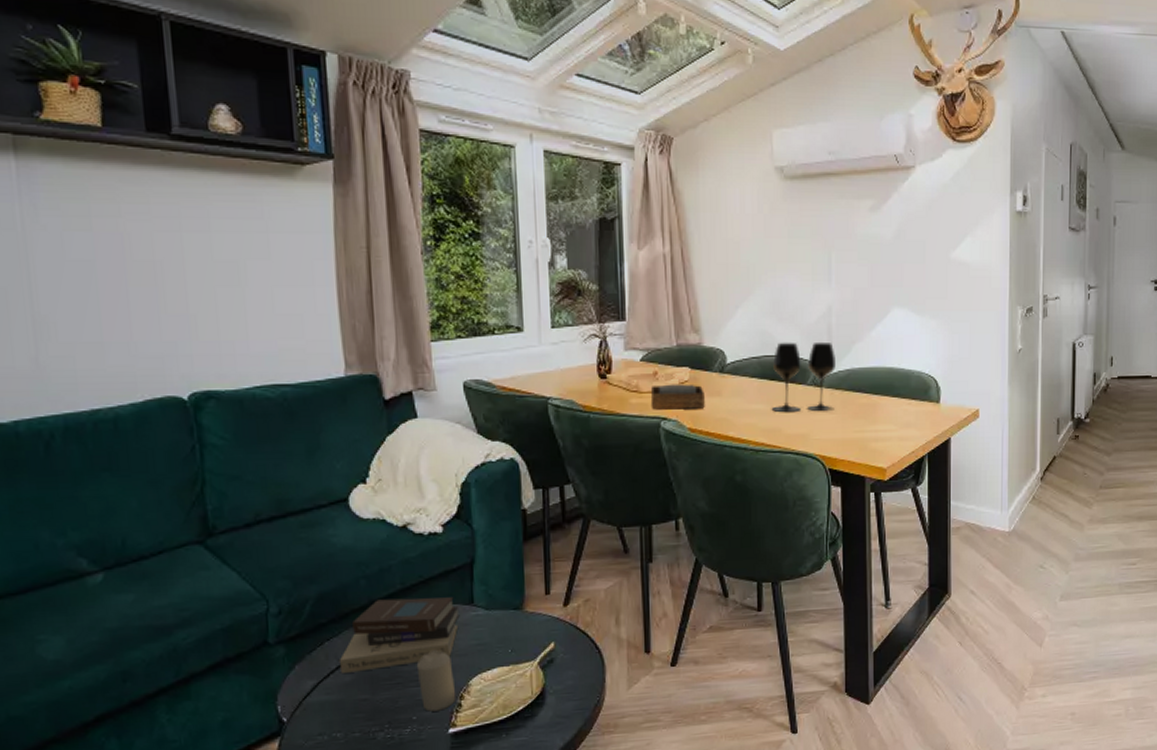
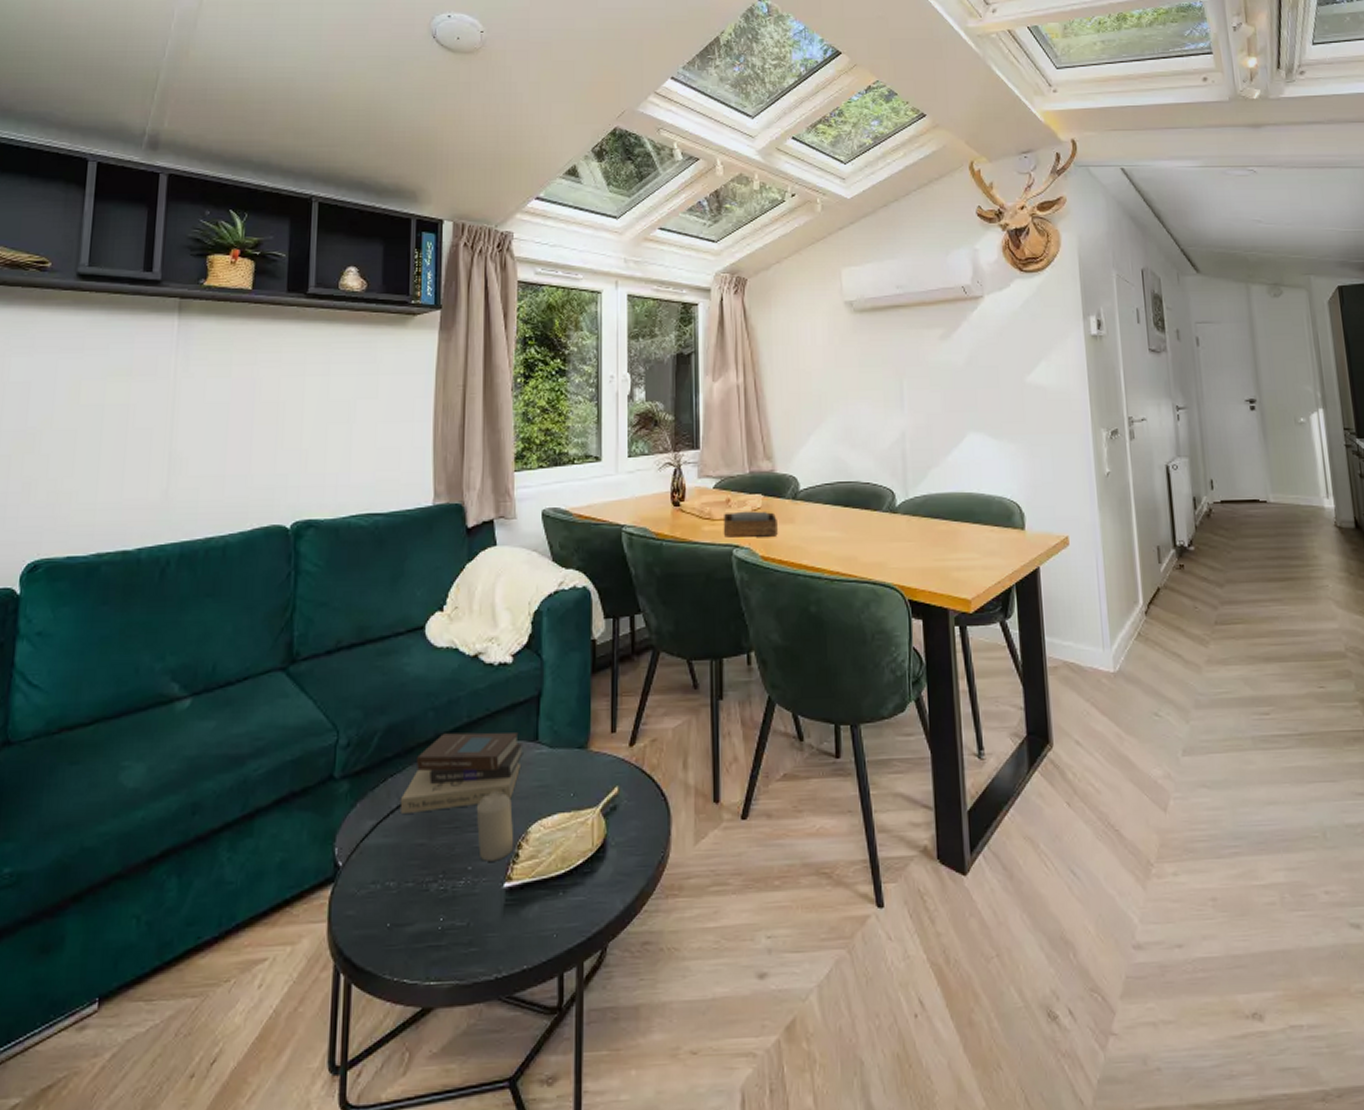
wine glass: present [771,341,836,413] -> none [846,467,912,541]

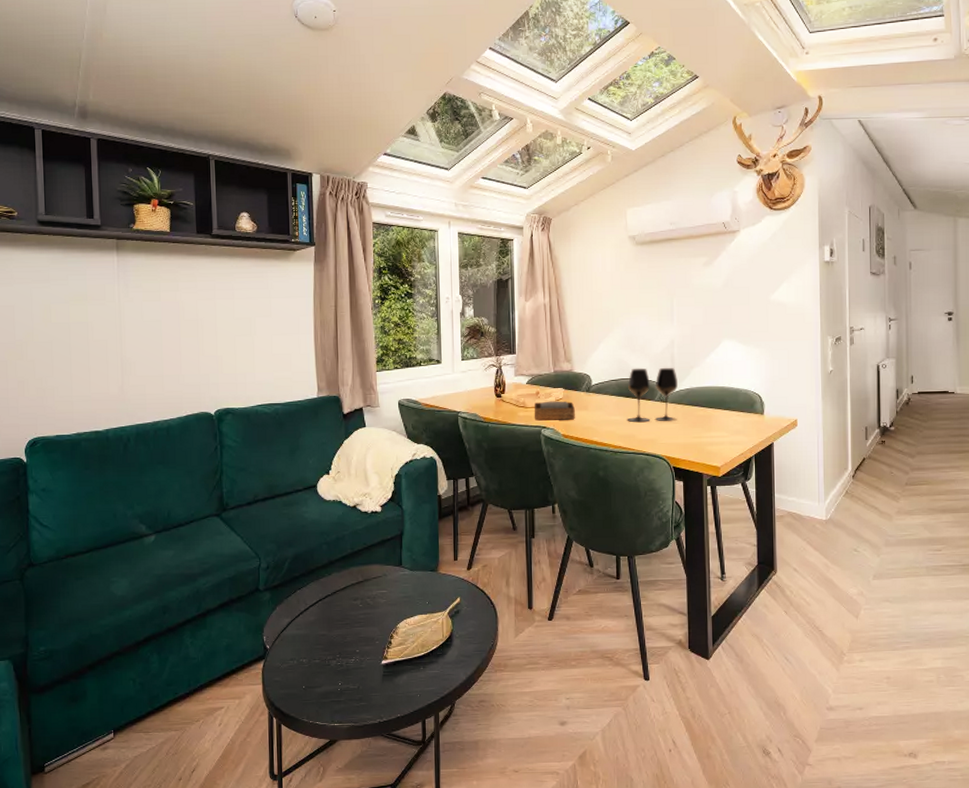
books: present [400,732,524,815] -> none [306,559,392,615]
candle: present [476,791,514,861] -> none [360,600,388,647]
wine glass: none [846,467,912,541] -> present [627,367,678,423]

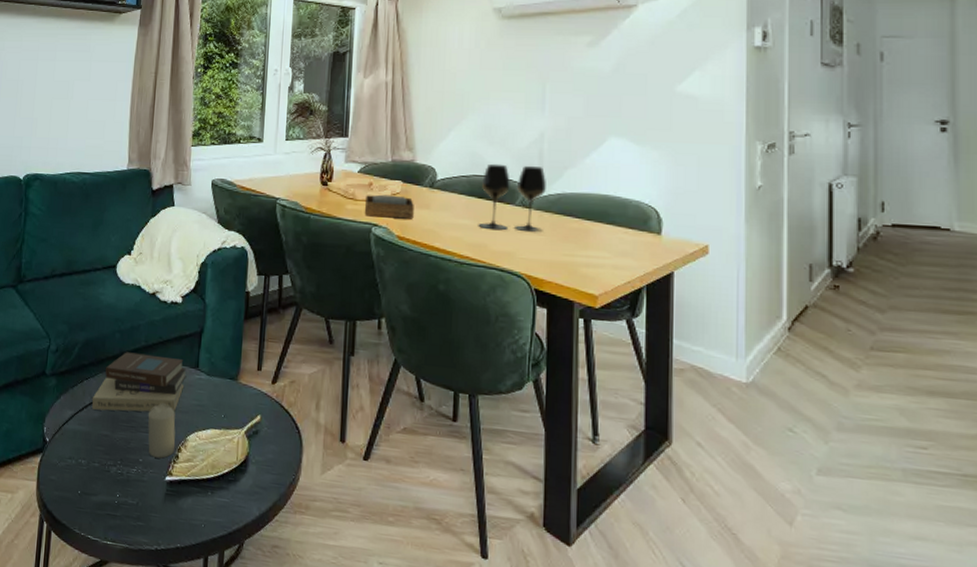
books: none [306,559,392,615] -> present [92,352,187,412]
candle: none [360,600,388,647] -> present [147,403,176,459]

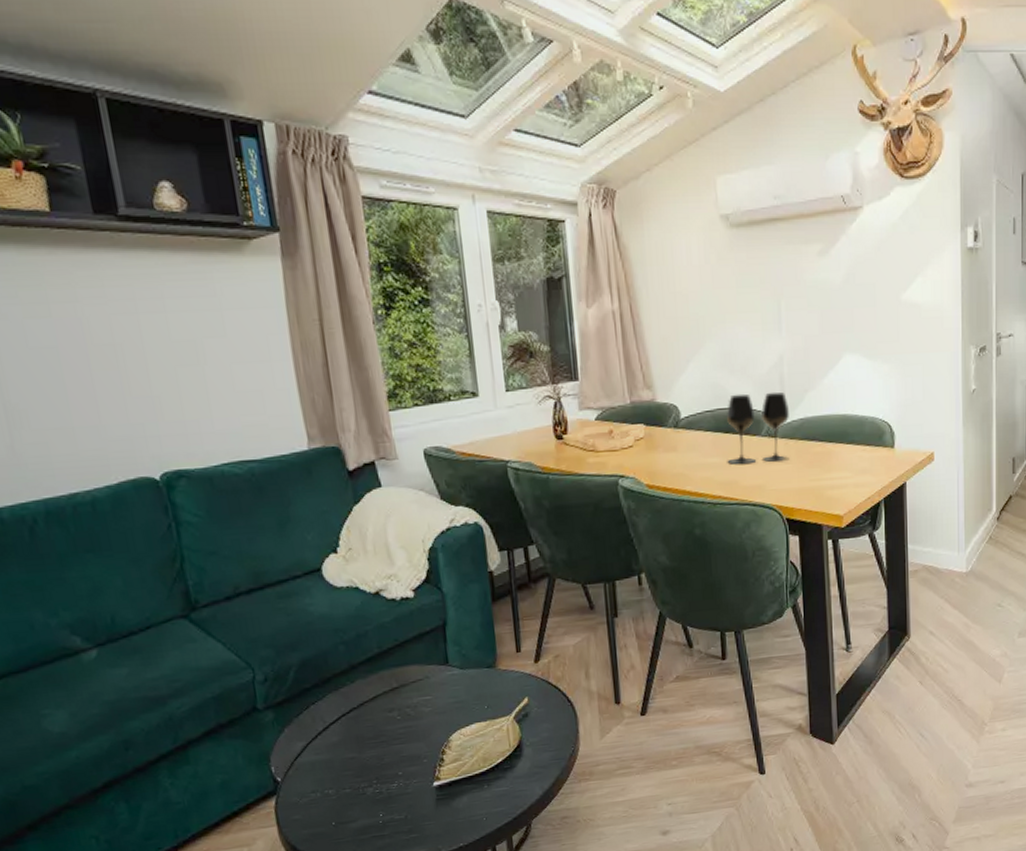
books: present [92,352,187,412] -> none [325,658,436,735]
candle: present [147,403,176,459] -> none [398,709,439,767]
napkin holder: present [364,194,414,219] -> none [607,440,661,468]

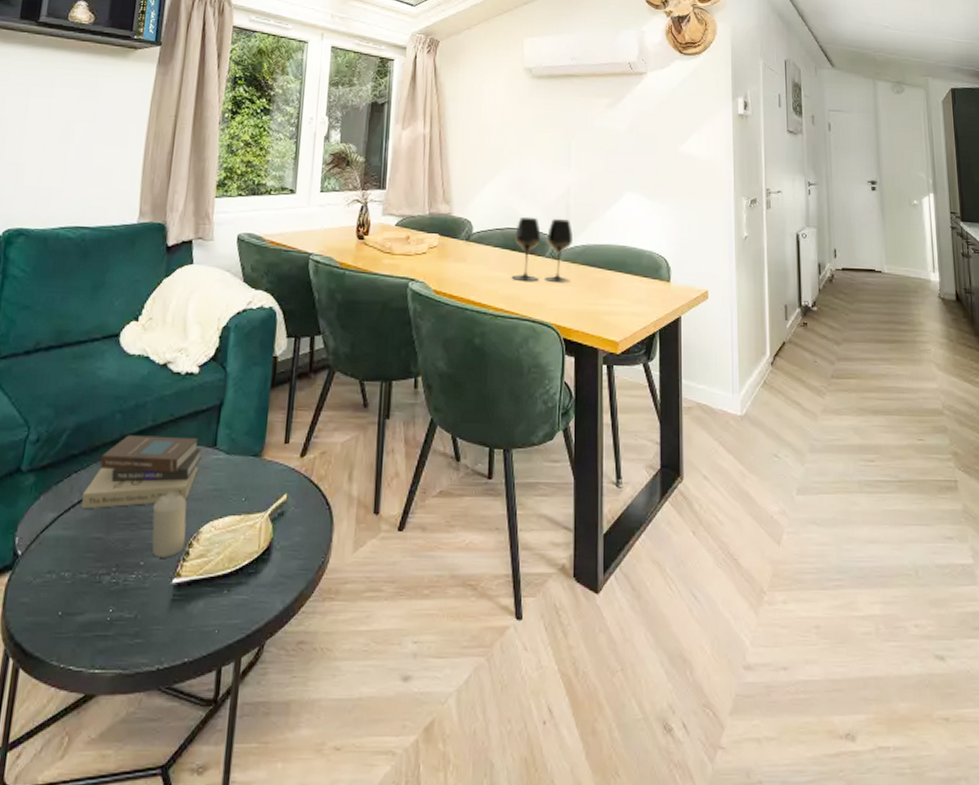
books: none [325,658,436,735] -> present [81,435,203,510]
candle: none [398,709,439,767] -> present [151,492,187,558]

